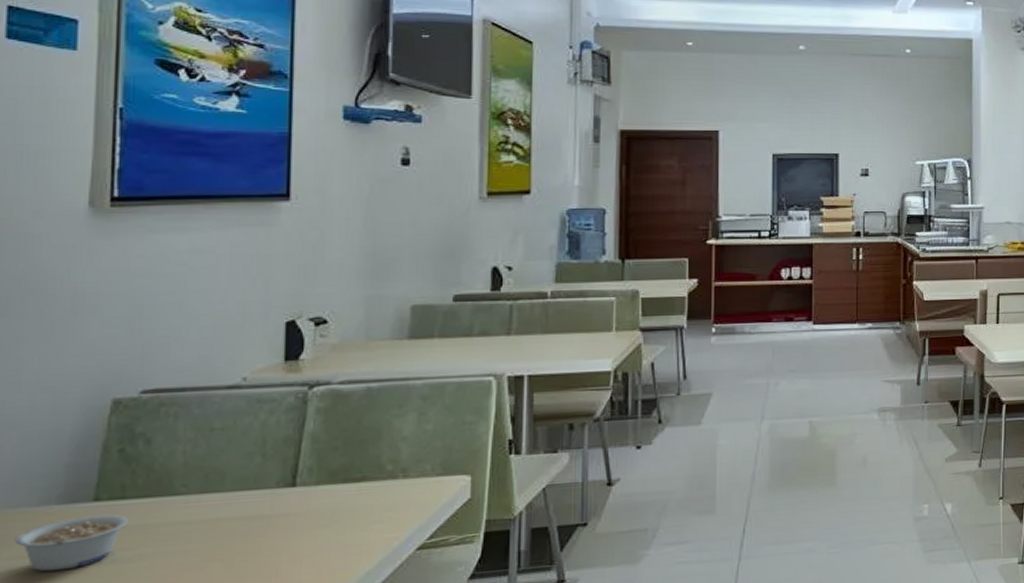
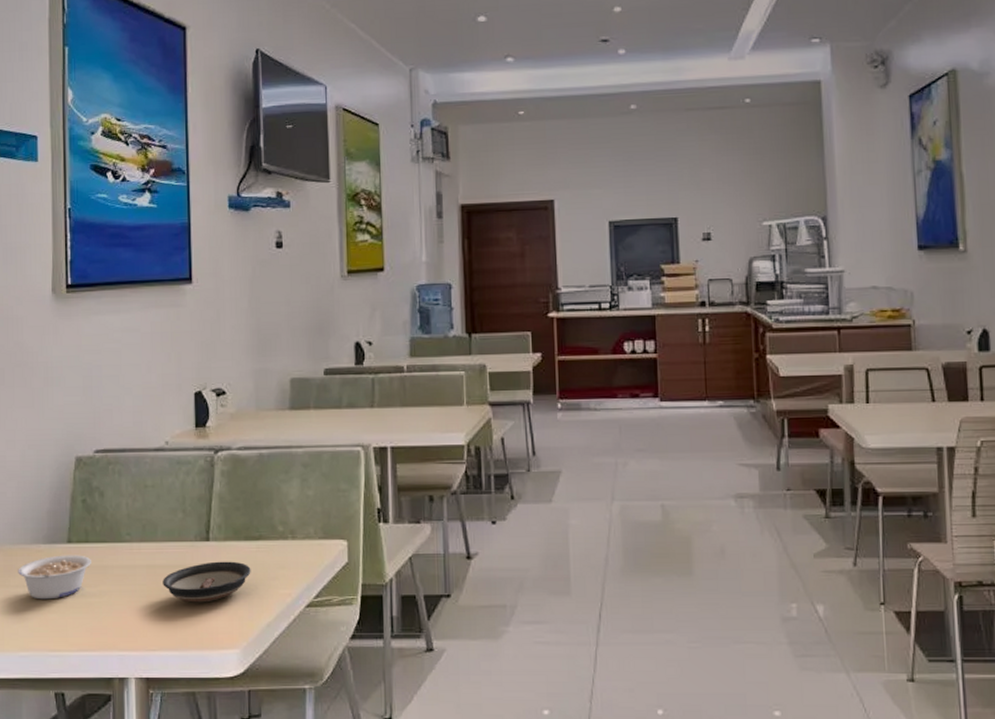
saucer: none [229,507,349,557] -> present [163,561,251,603]

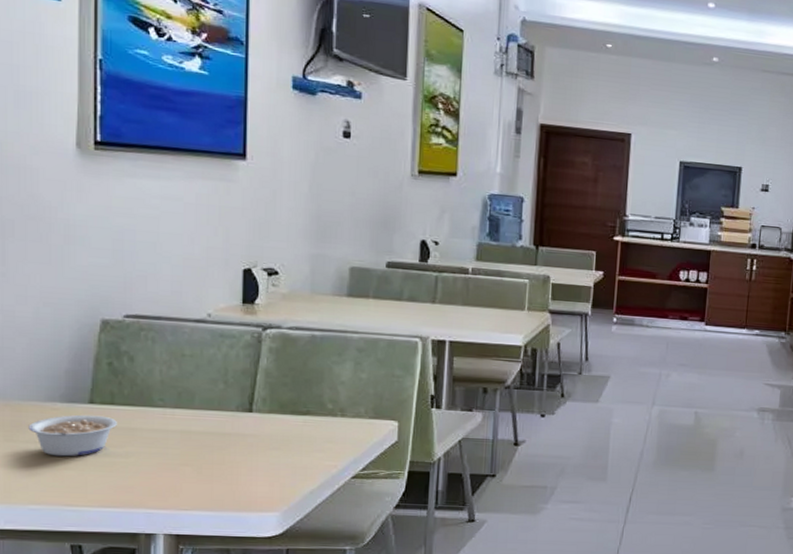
saucer: present [163,561,251,603] -> none [198,431,296,469]

